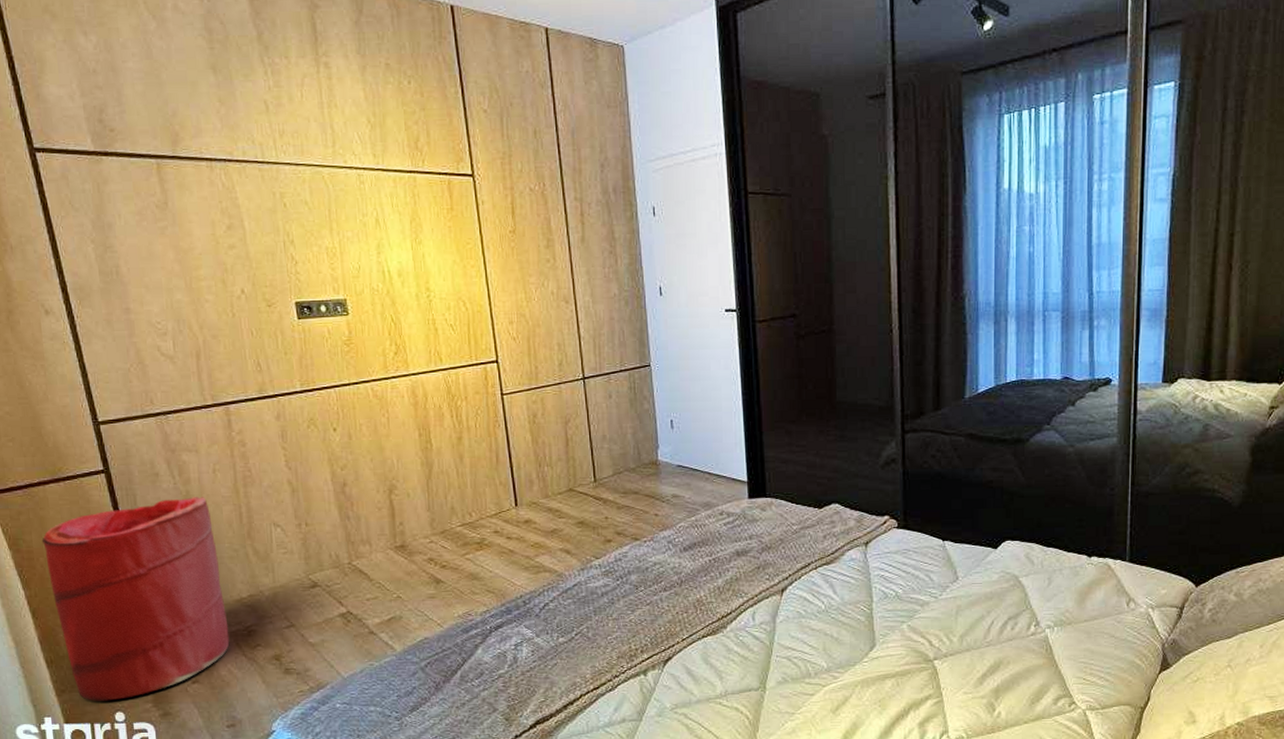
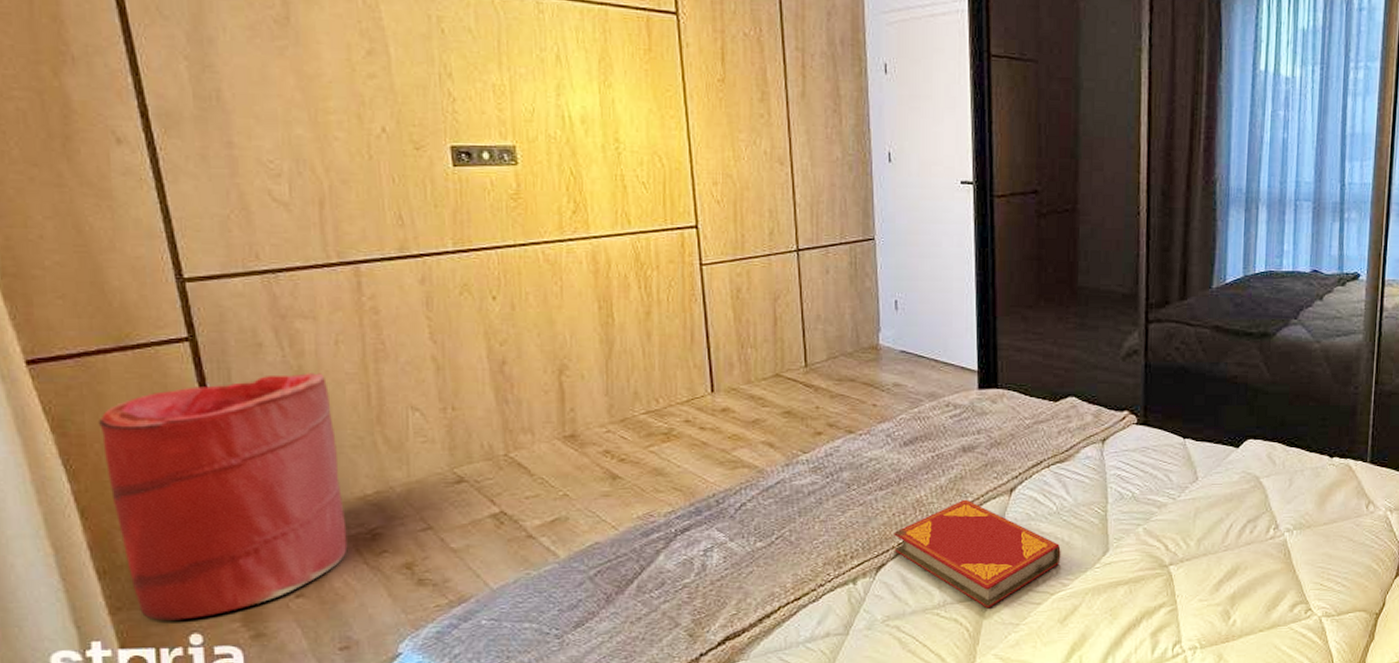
hardback book: none [678,599,831,699] -> present [894,499,1061,609]

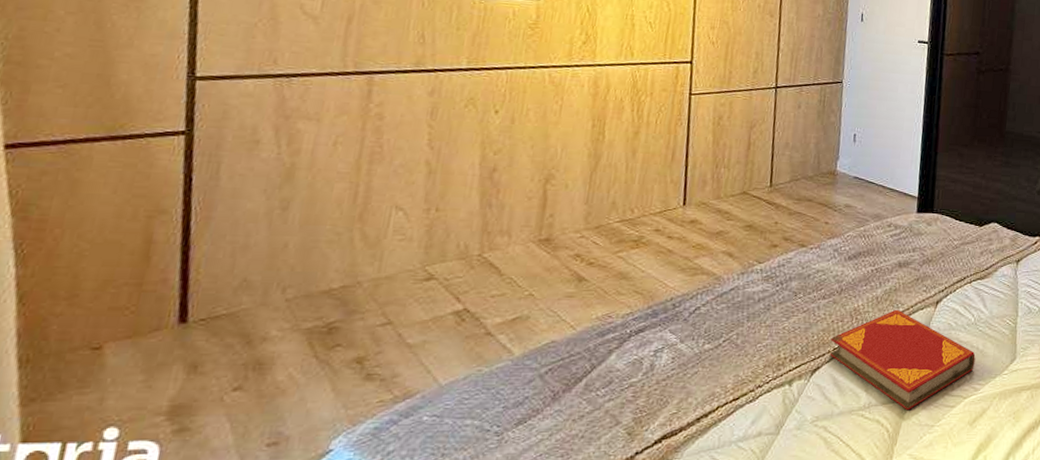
laundry hamper: present [98,373,348,621] -> none [55,170,317,413]

